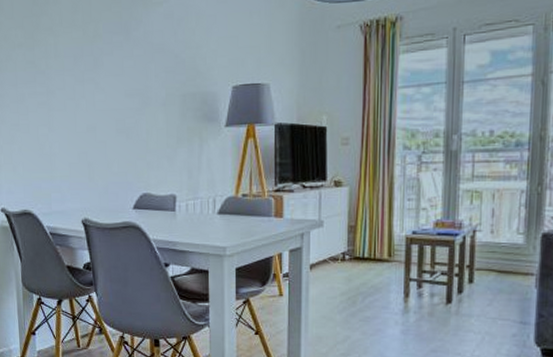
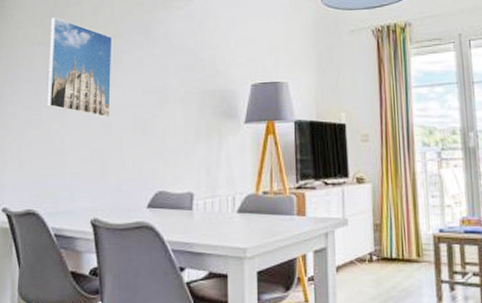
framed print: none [29,16,95,122] -> present [46,16,113,118]

